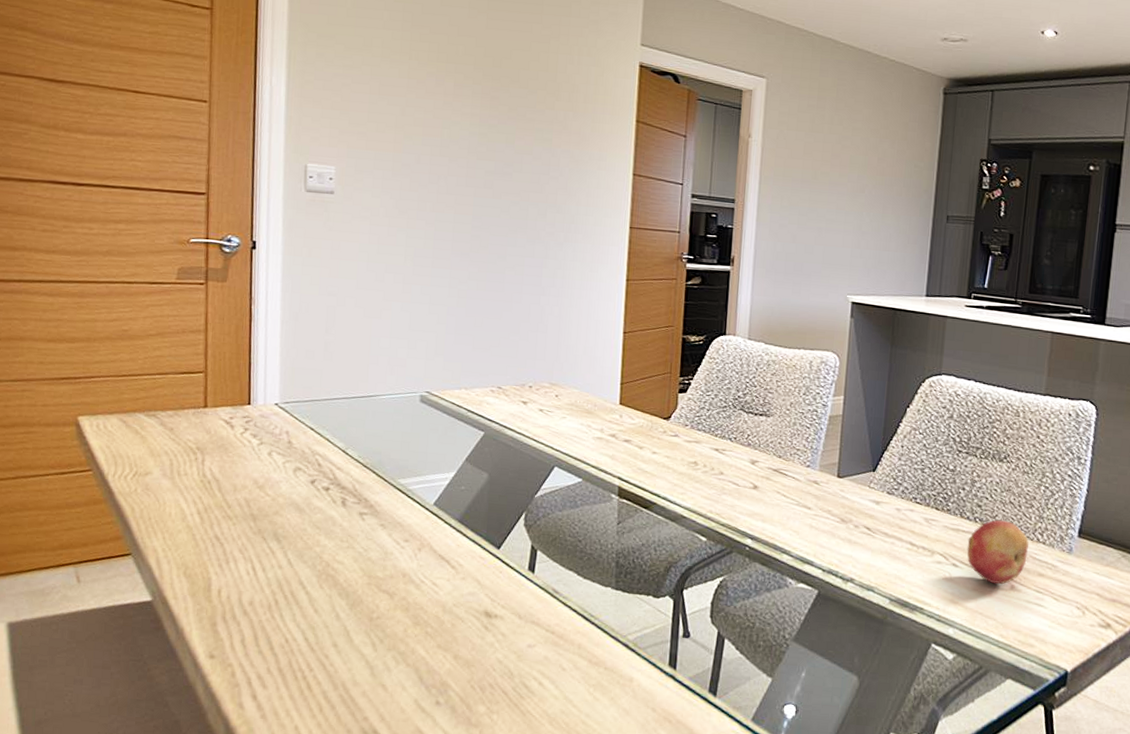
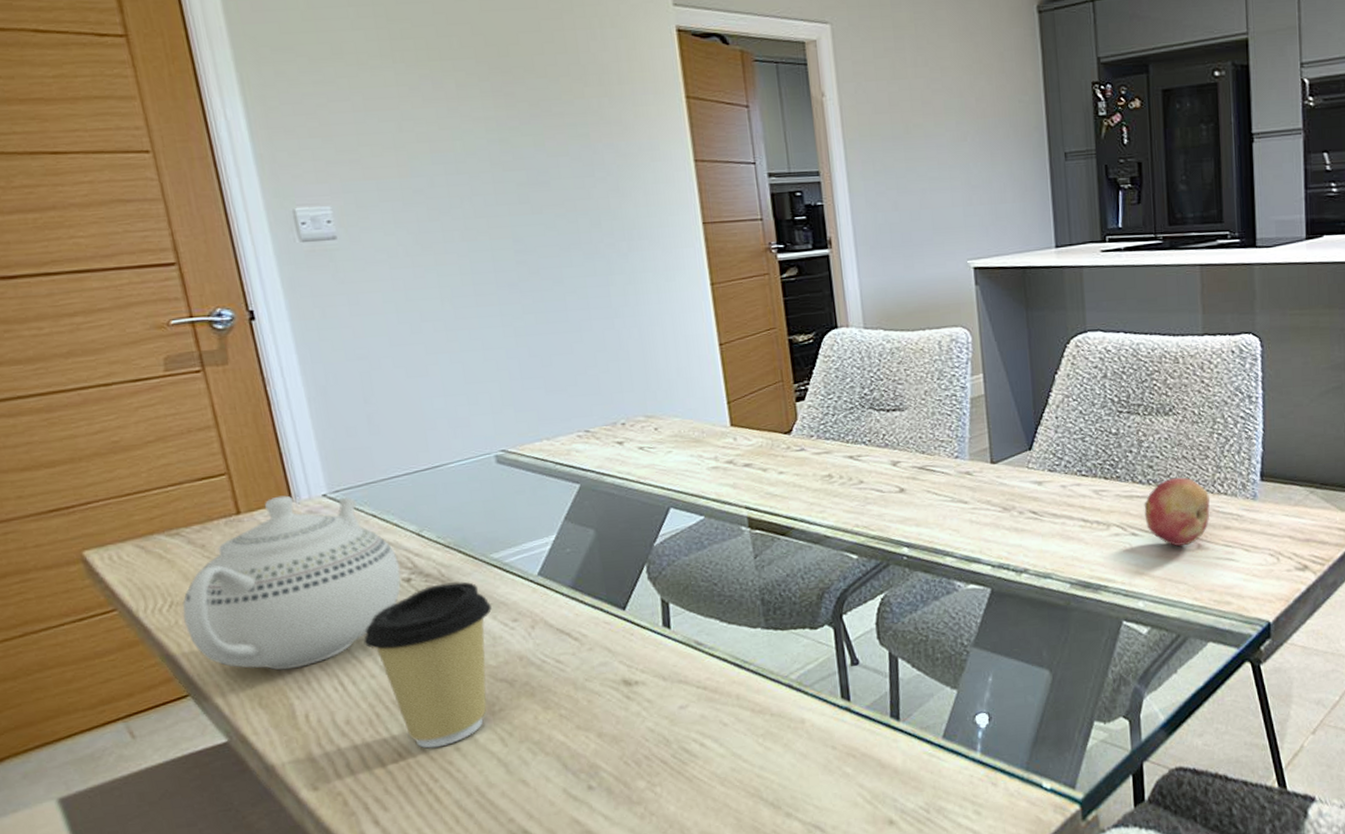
teapot: none [142,398,324,548] -> present [182,495,401,671]
coffee cup: none [279,497,390,641] -> present [363,581,493,749]

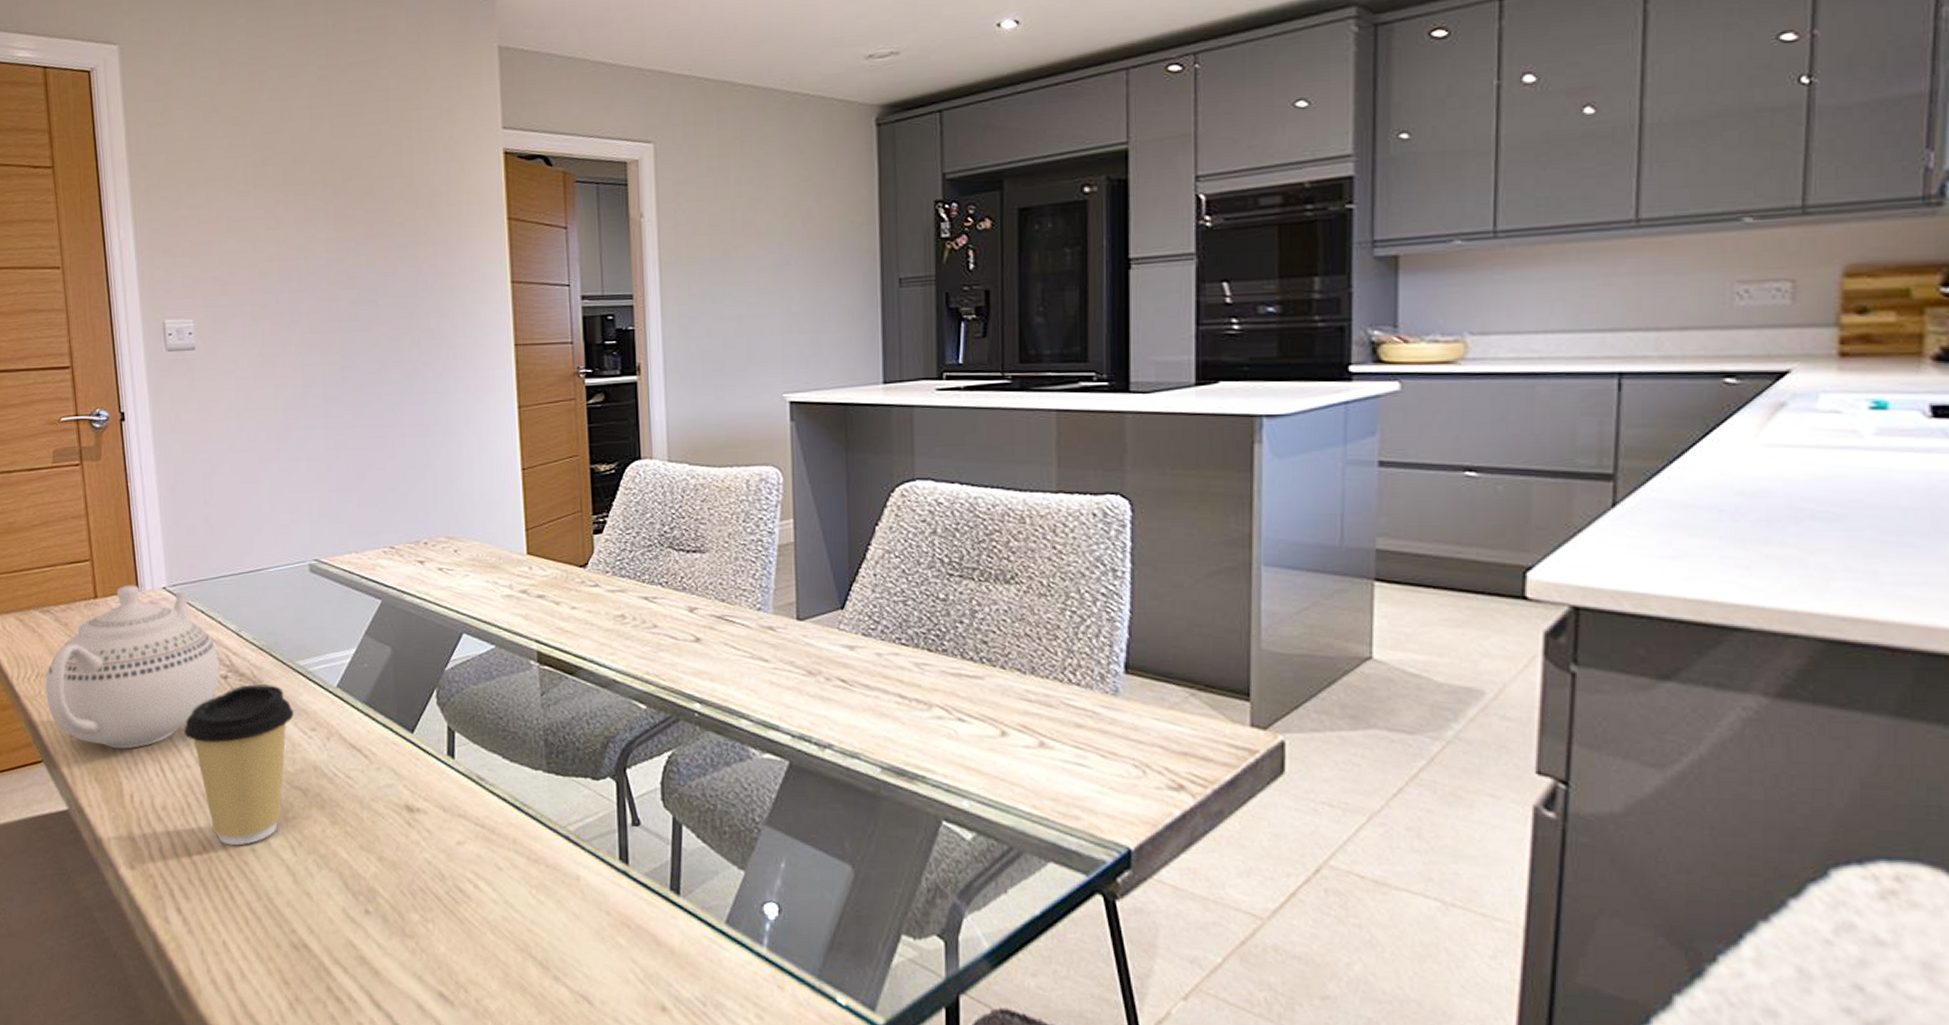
fruit: present [1144,477,1210,547] -> none [974,658,1057,741]

